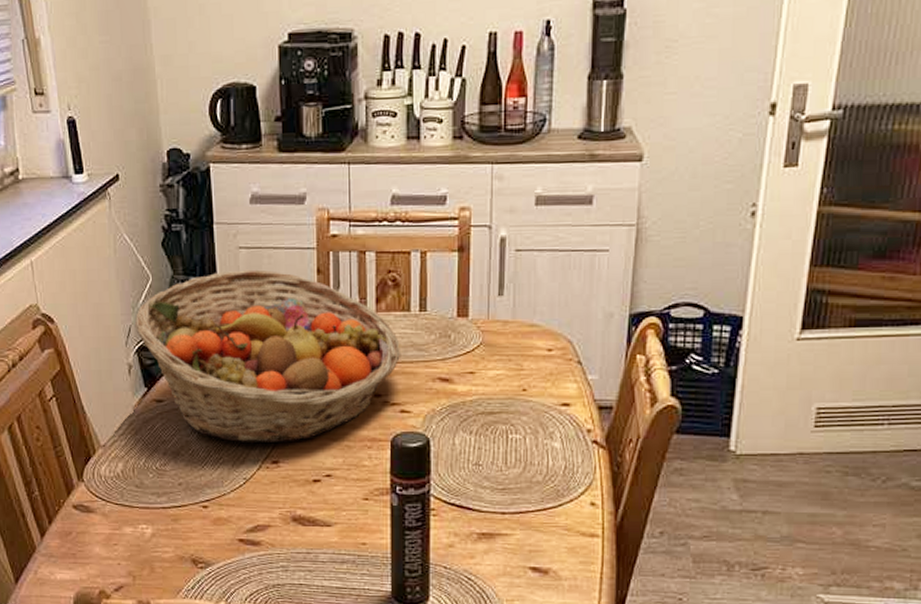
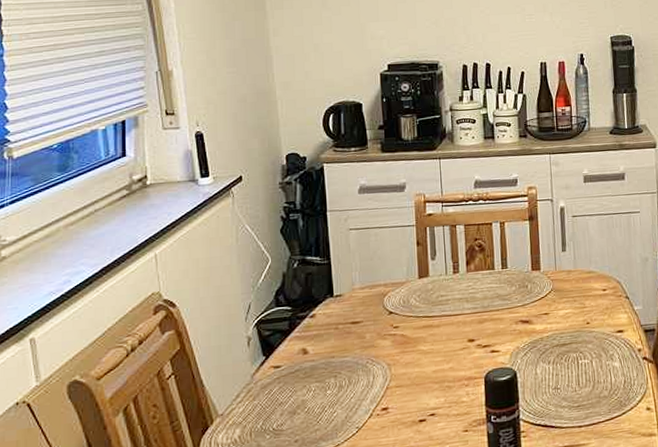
fruit basket: present [134,269,400,444] -> none [254,246,488,395]

